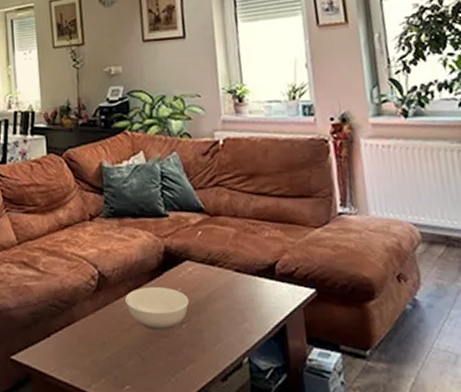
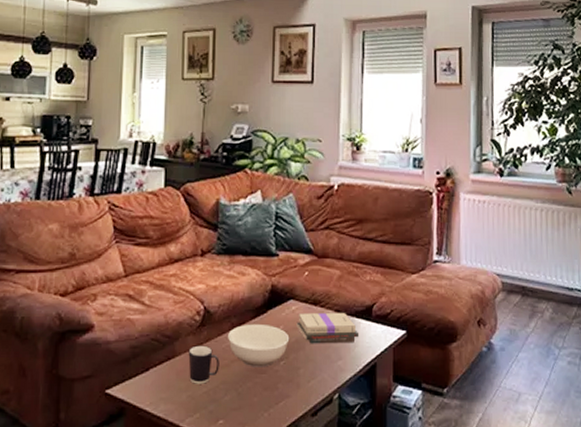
mug: none [87,310,120,349] -> present [188,345,220,384]
books: none [195,272,264,306] -> present [296,313,360,344]

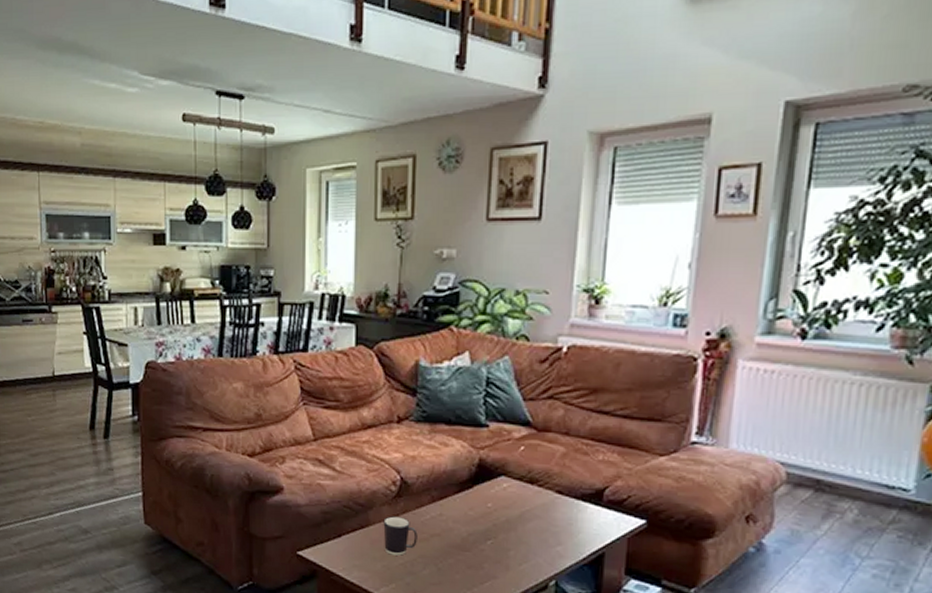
bowl: present [228,323,290,367] -> none [427,498,499,545]
books: present [296,313,360,344] -> none [508,491,585,528]

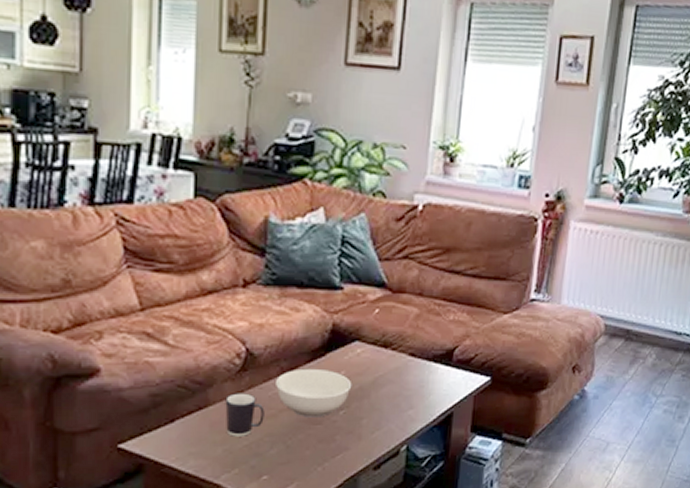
bowl: none [427,498,499,545] -> present [276,368,352,418]

